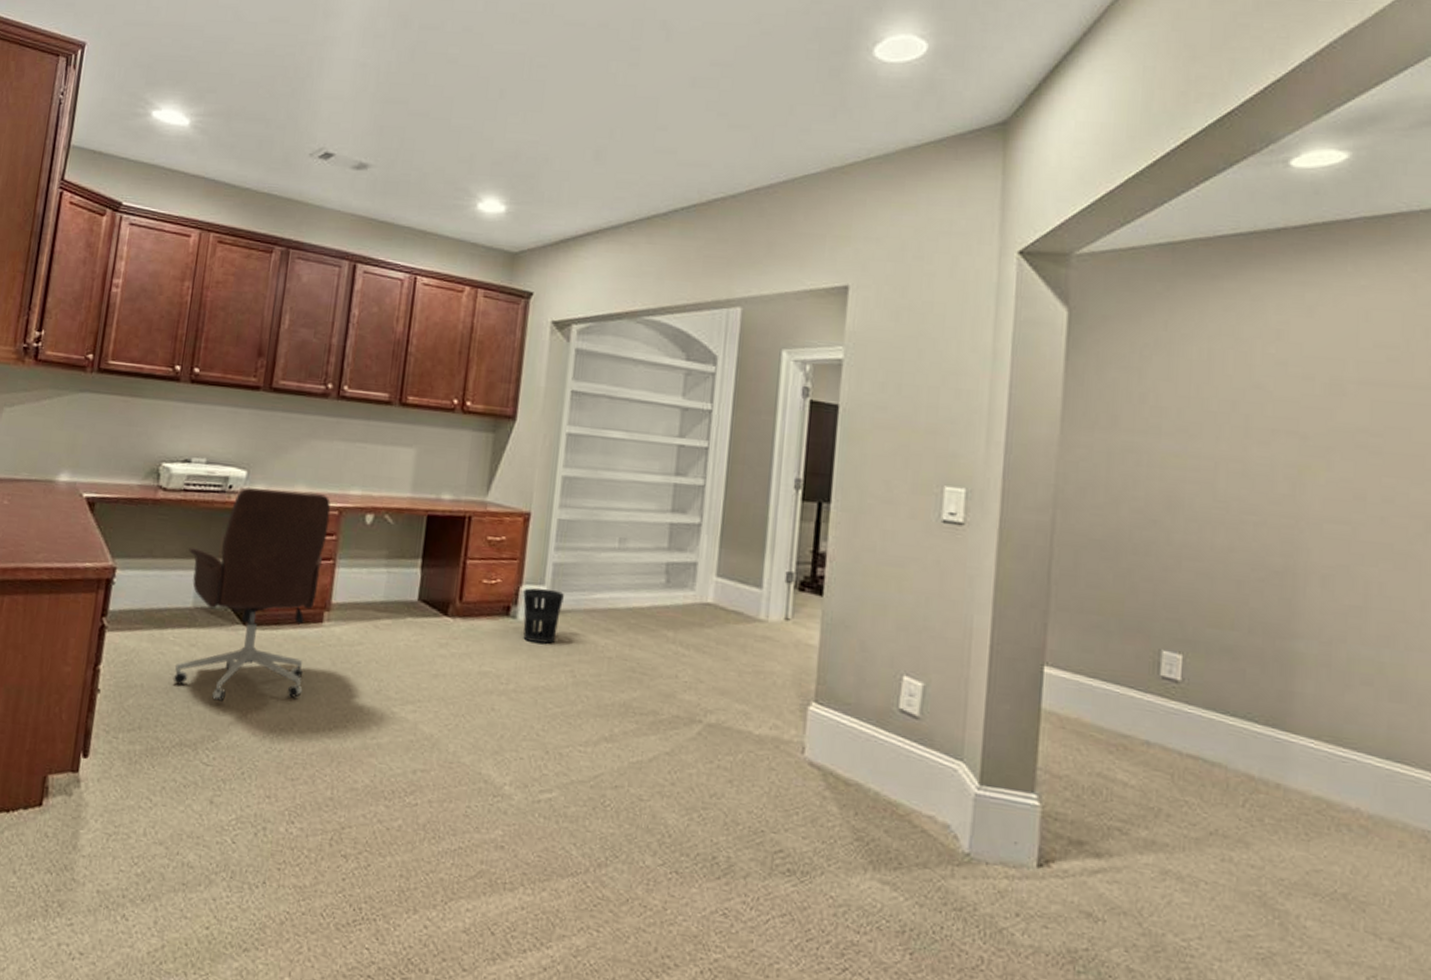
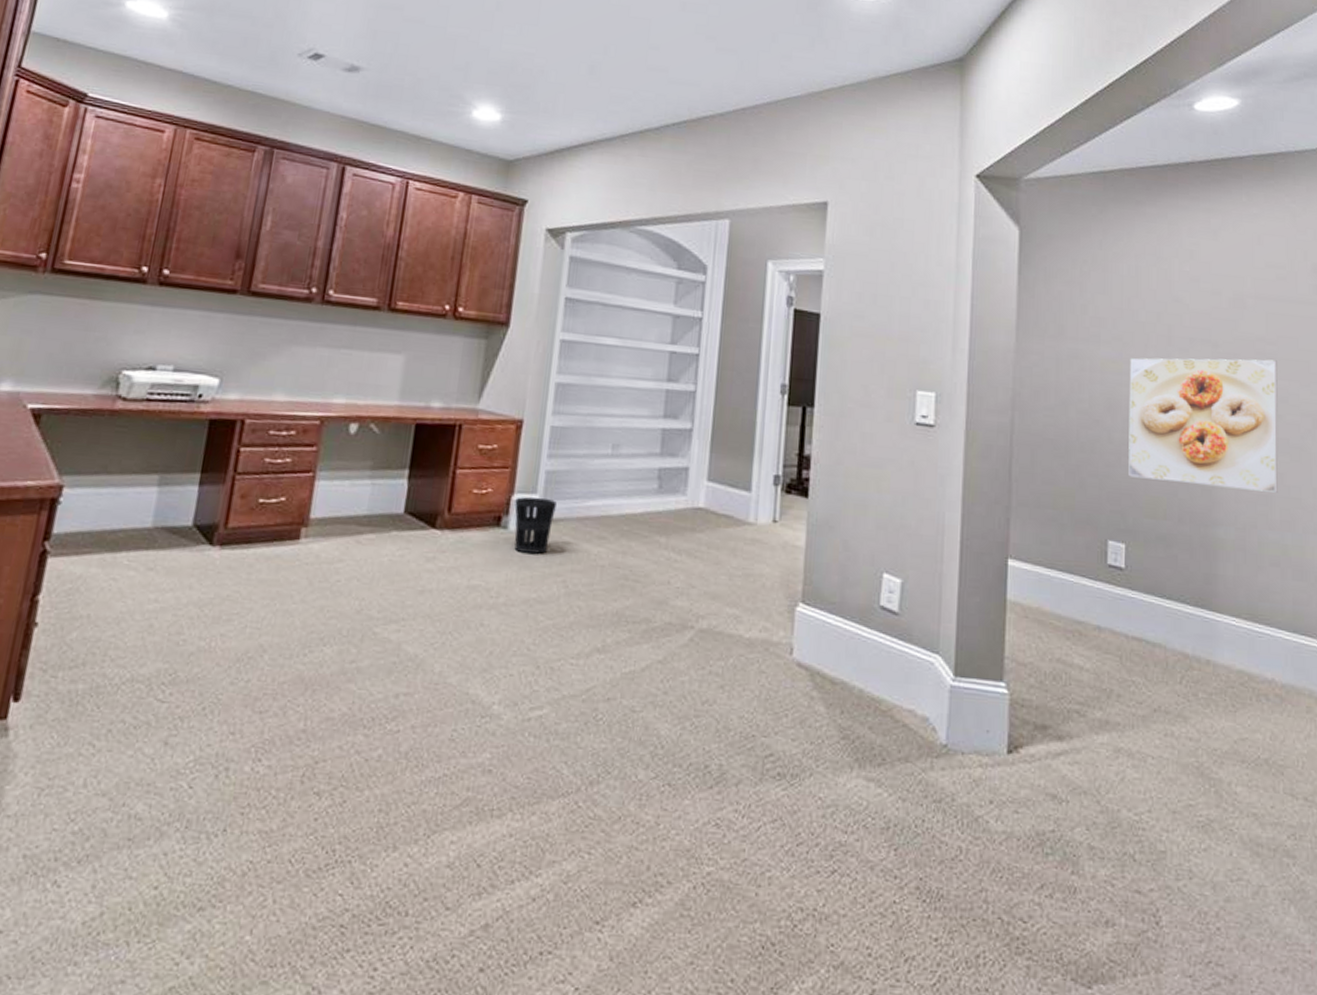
office chair: present [173,487,331,701] -> none [125,396,312,630]
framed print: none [1189,451,1383,604] -> present [1128,358,1278,493]

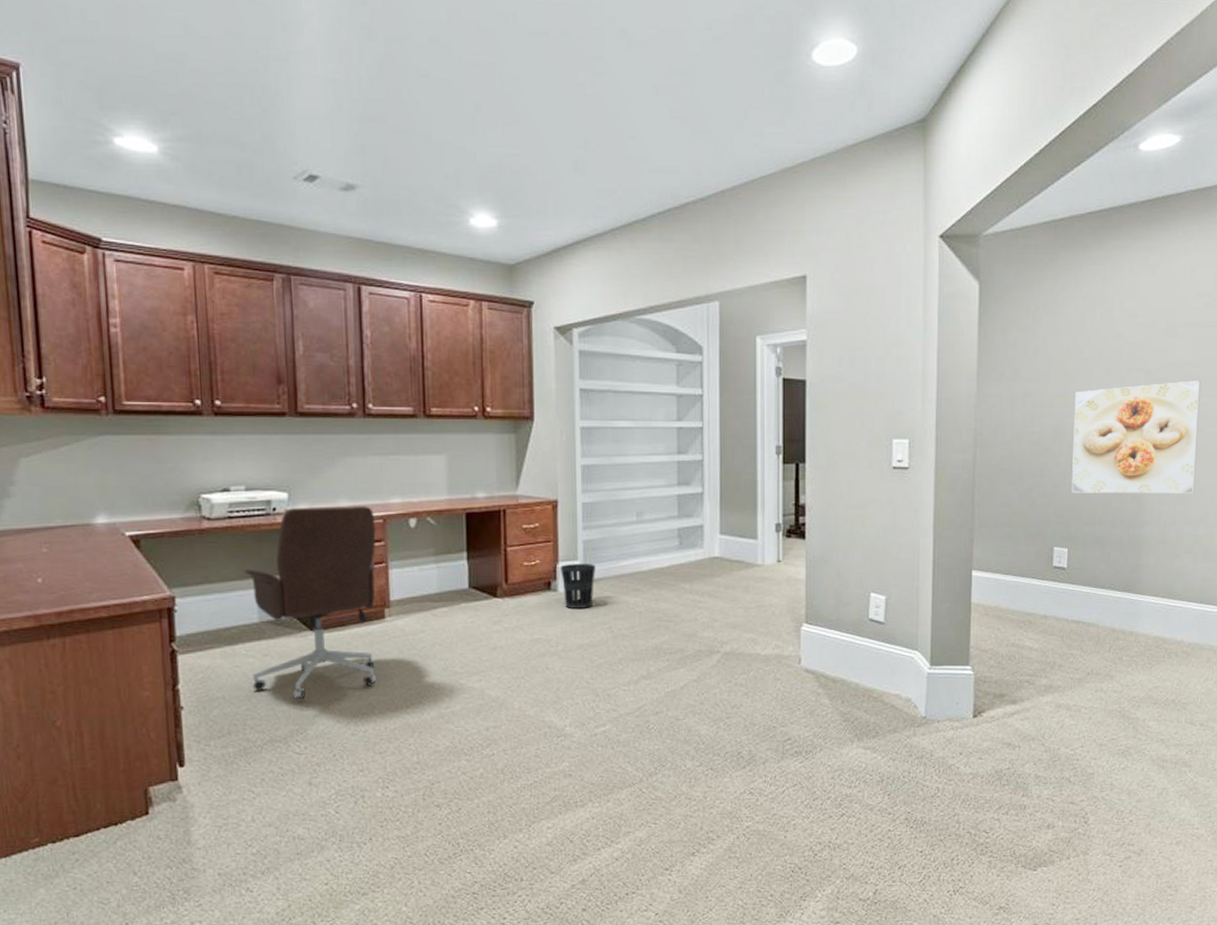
office chair: none [125,396,312,630] -> present [244,506,377,699]

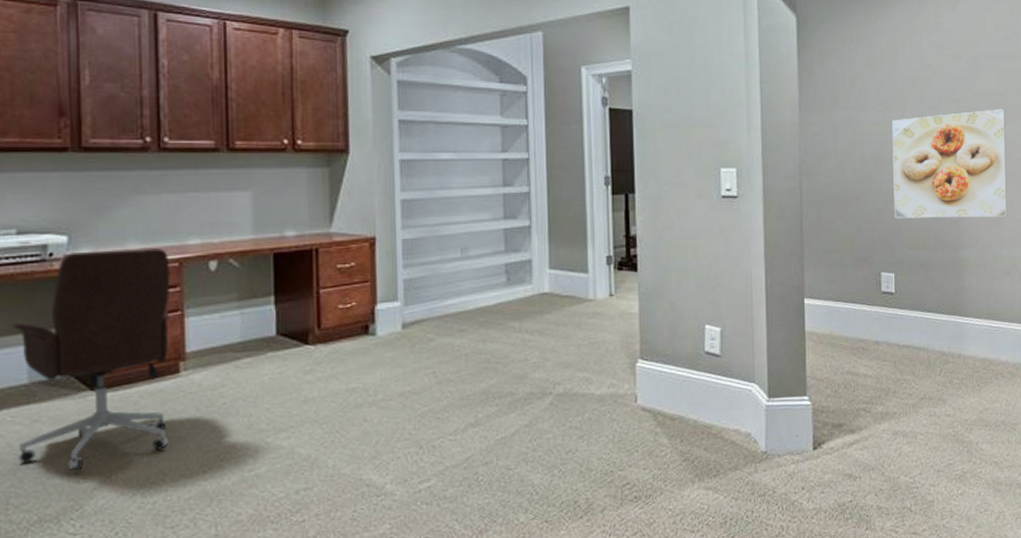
wastebasket: present [560,563,595,609] -> none [379,303,417,354]

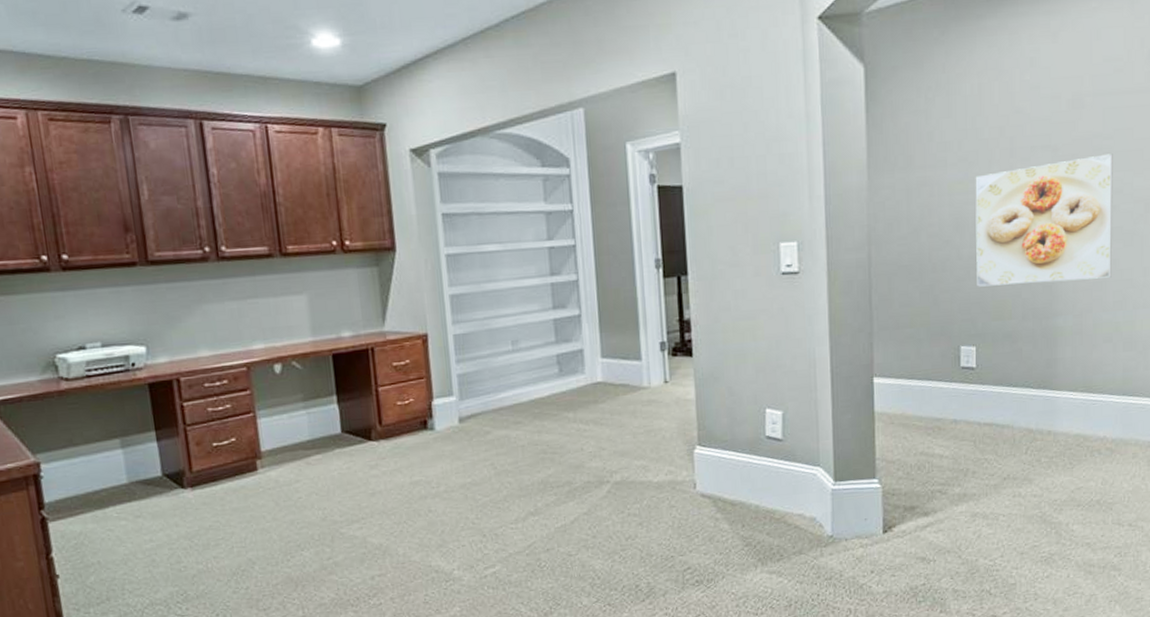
office chair: present [13,248,171,470] -> none [108,354,254,560]

